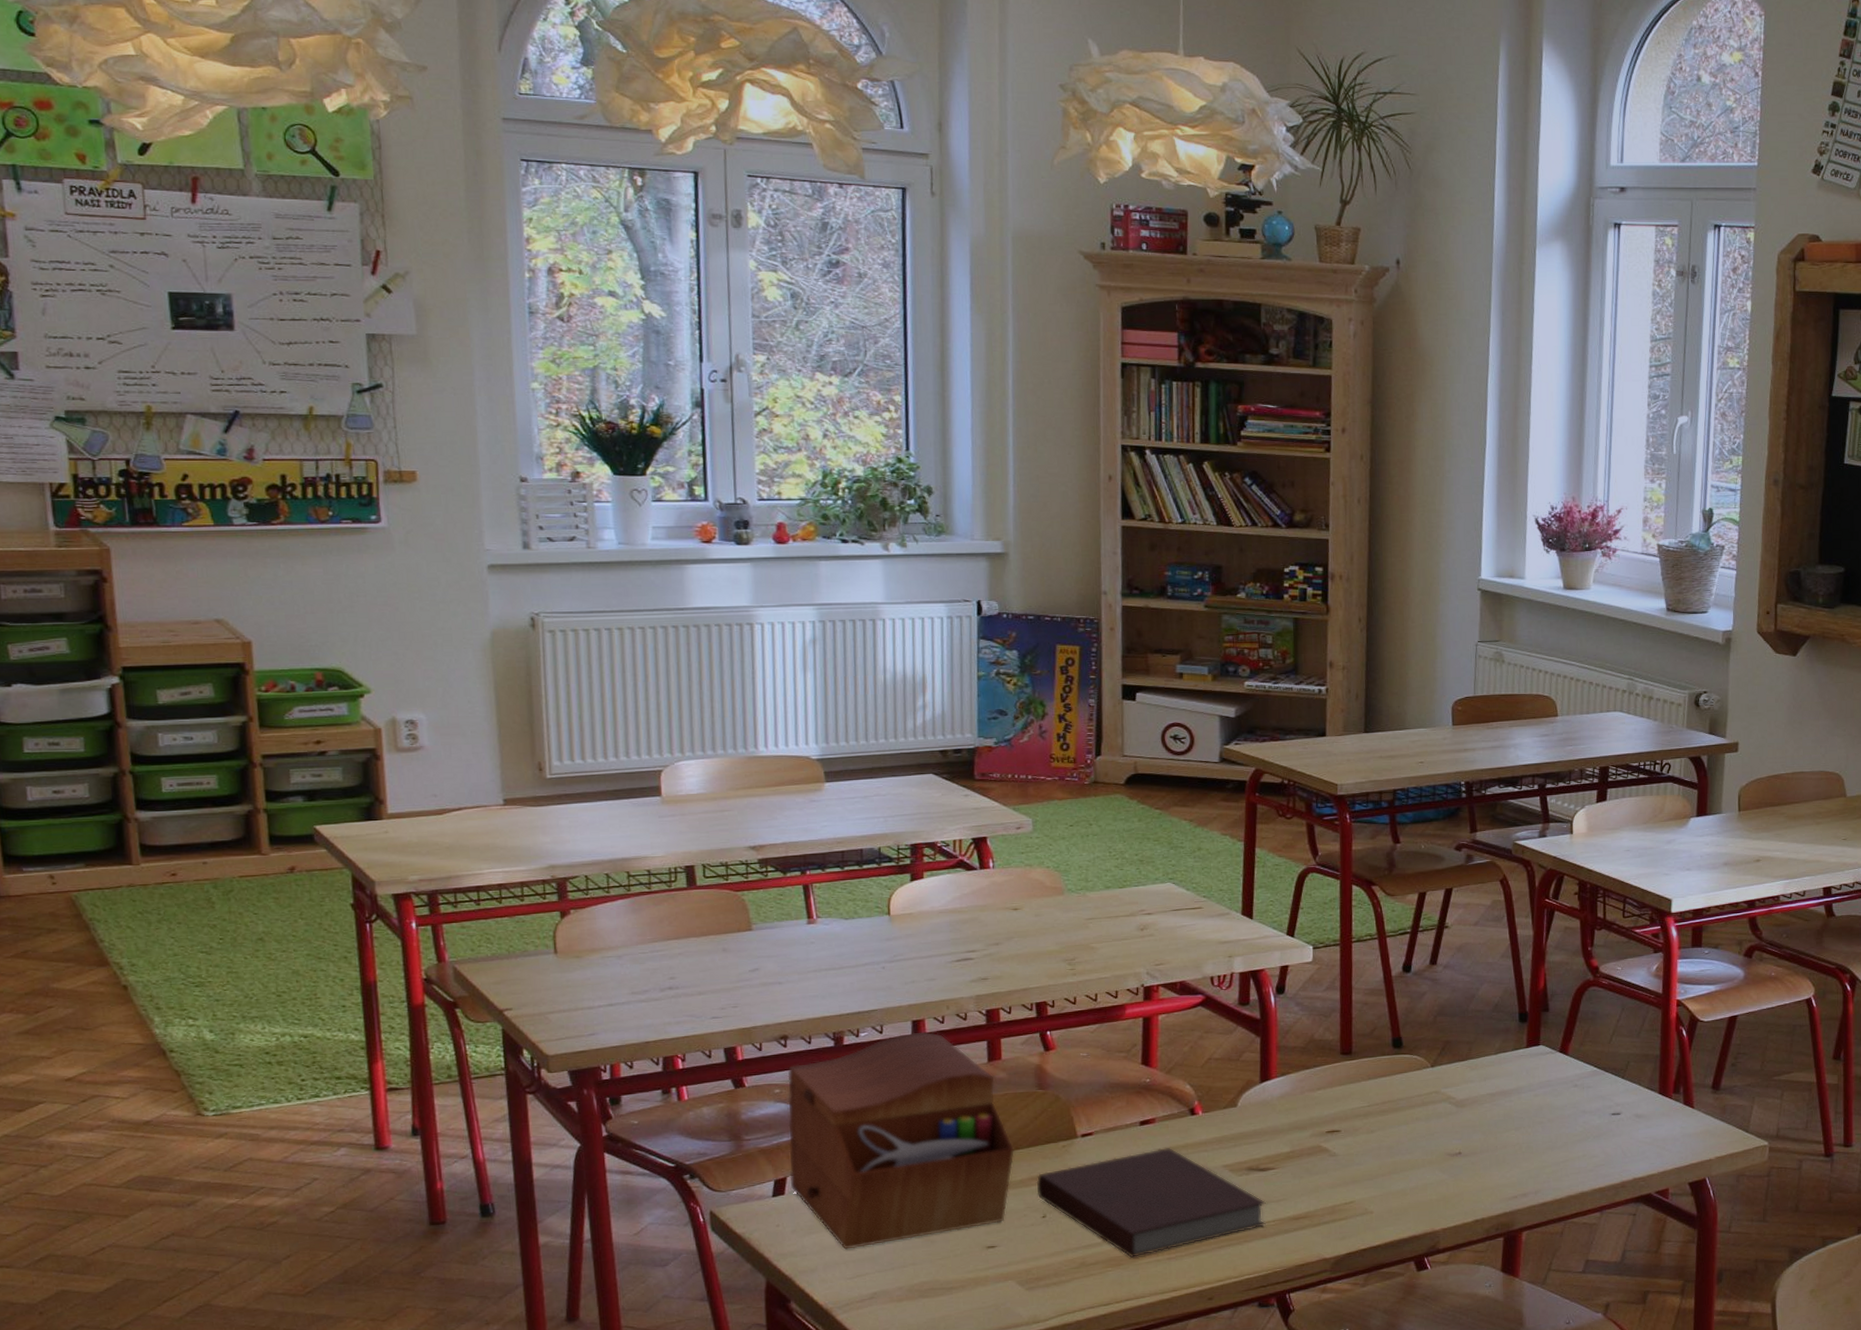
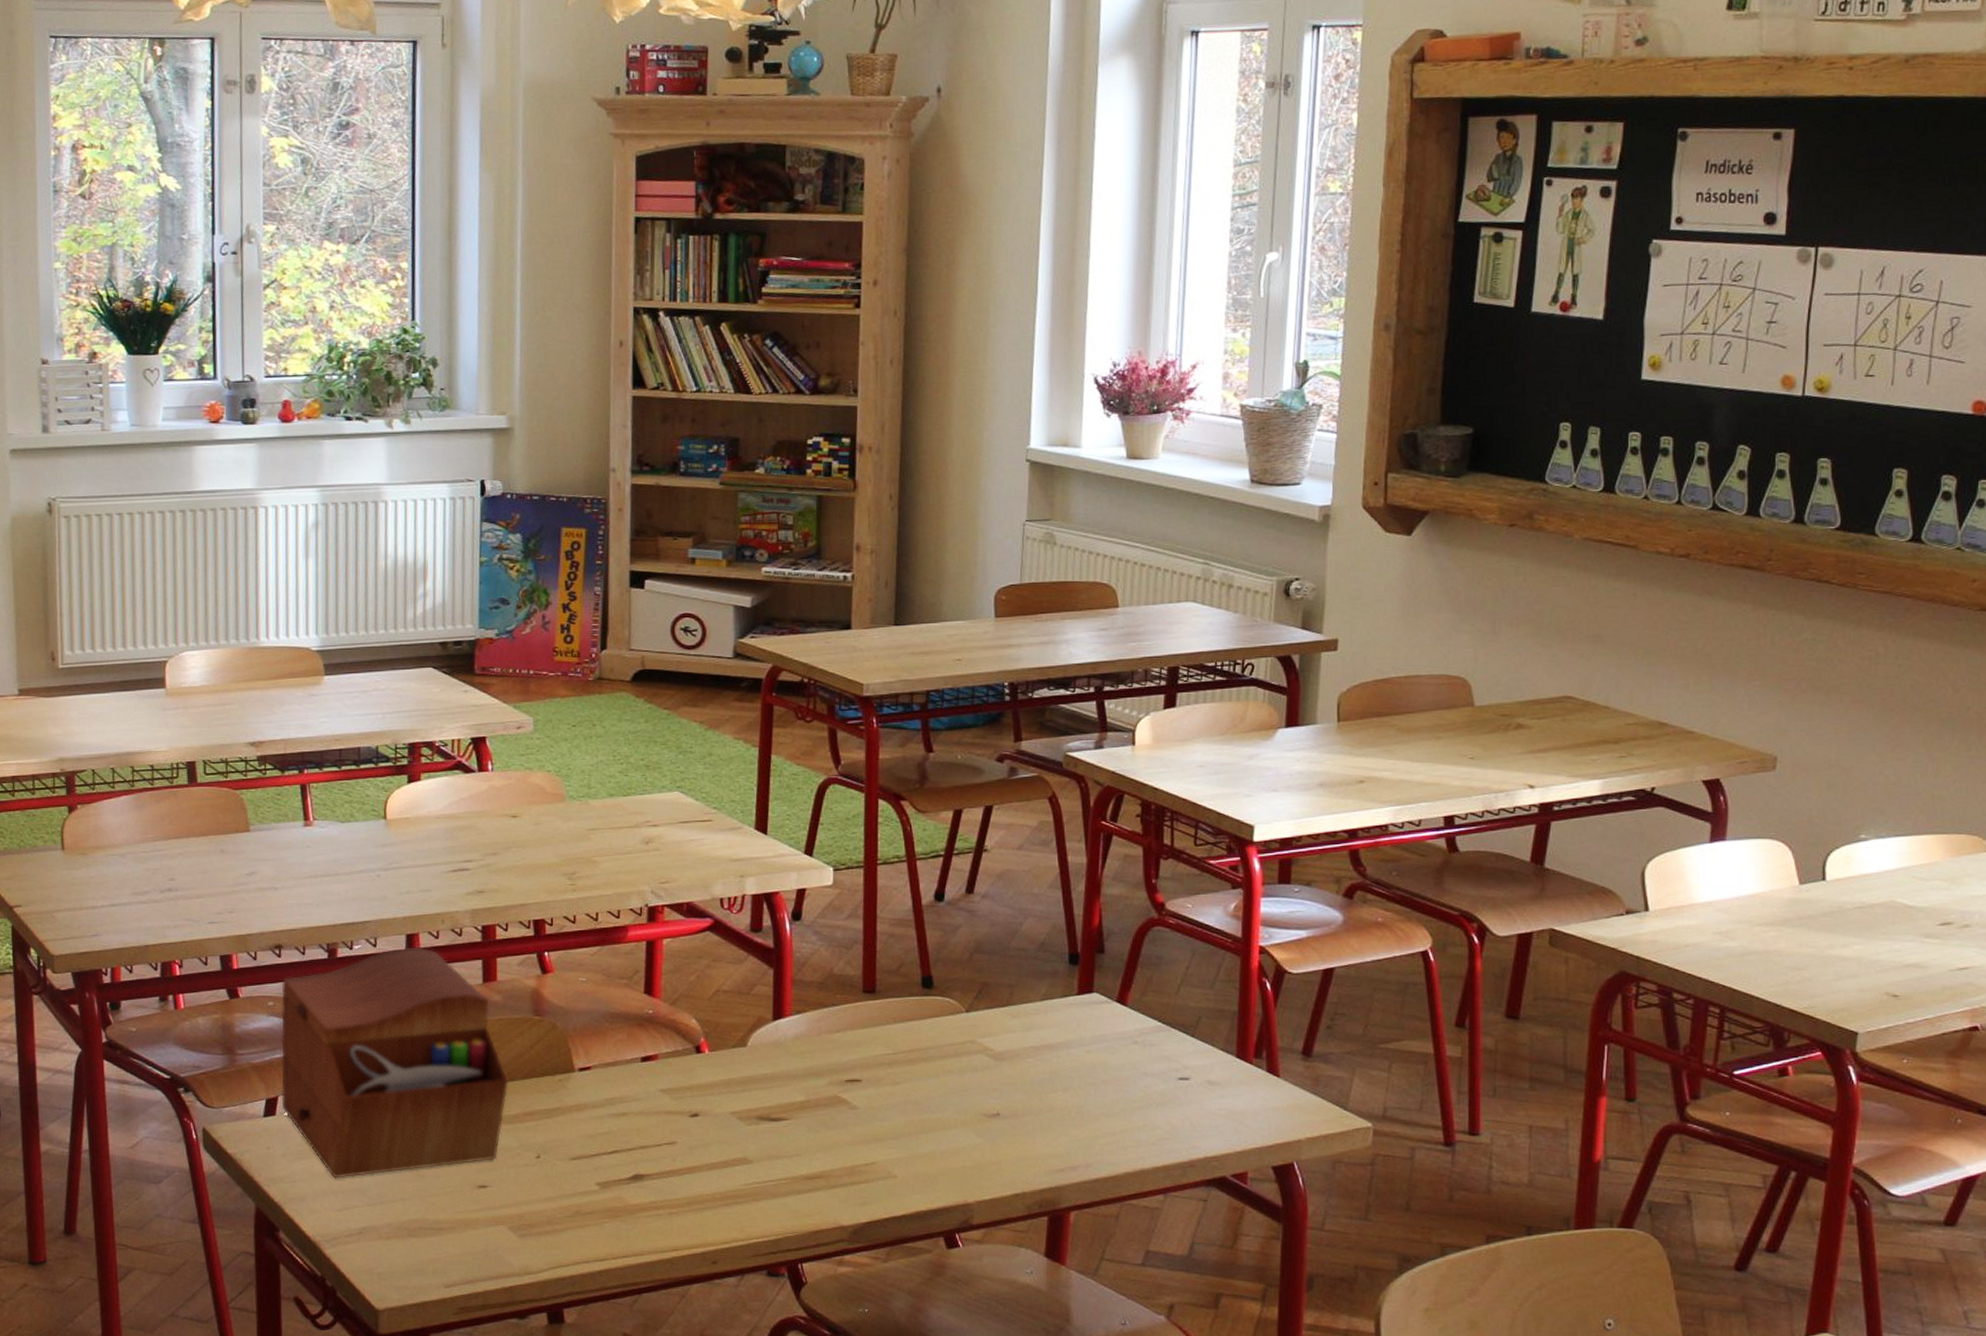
notebook: present [1036,1148,1266,1258] -> none [530,1089,777,1209]

